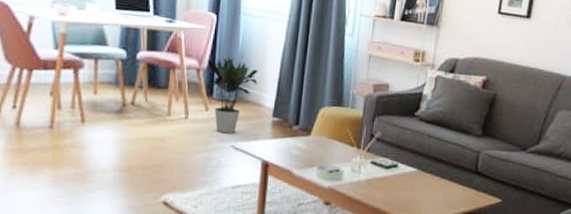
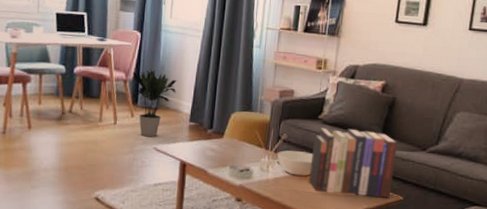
bowl: none [369,149,409,178] -> present [277,150,314,176]
books: none [403,125,498,201] -> present [309,127,398,199]

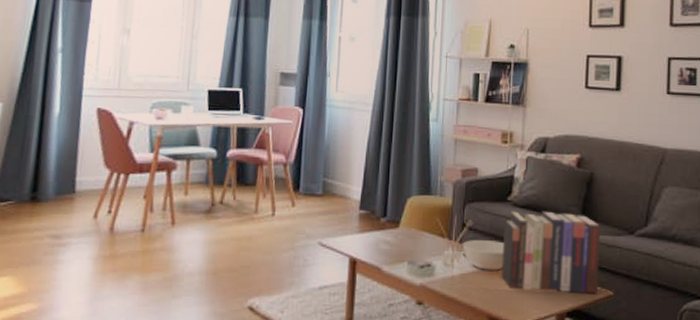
potted plant: present [133,69,177,137] -> none [294,150,345,230]

